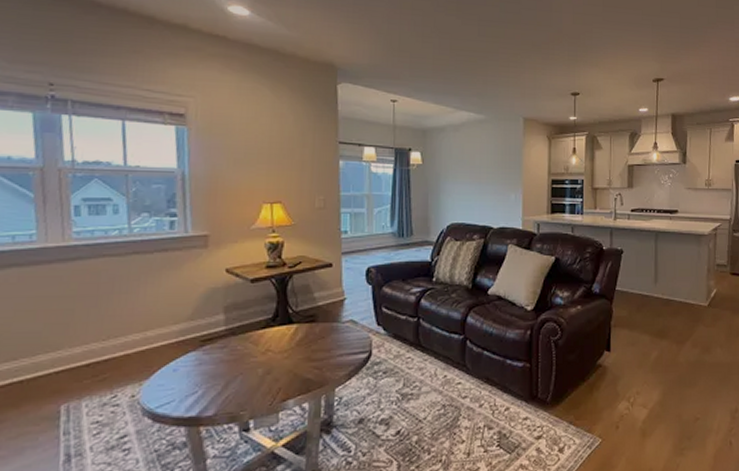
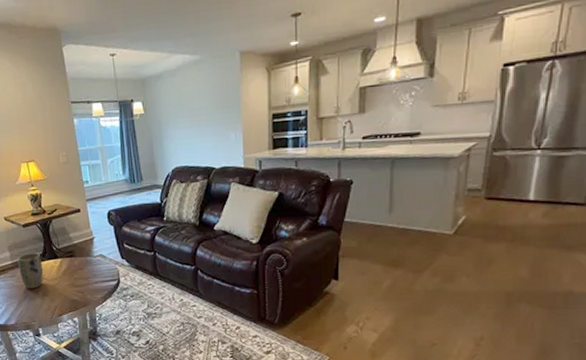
plant pot: none [233,316,270,365] -> present [17,253,43,289]

